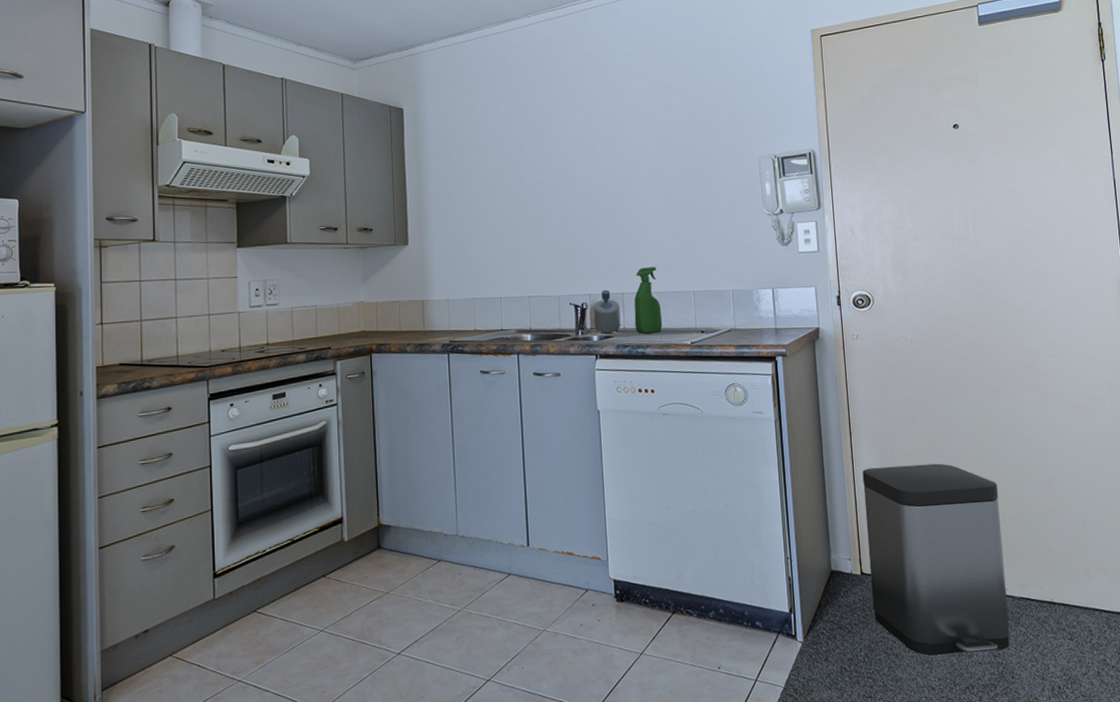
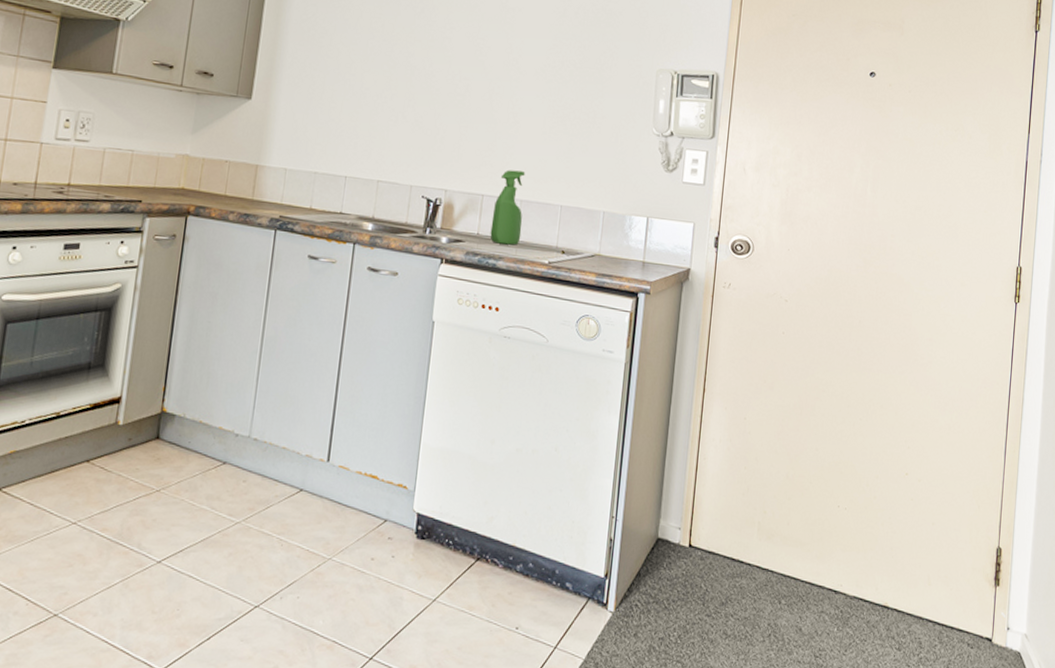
soap dispenser: present [593,289,621,334] -> none [444,187,477,237]
pedal bin: present [862,463,1010,656] -> none [695,431,851,650]

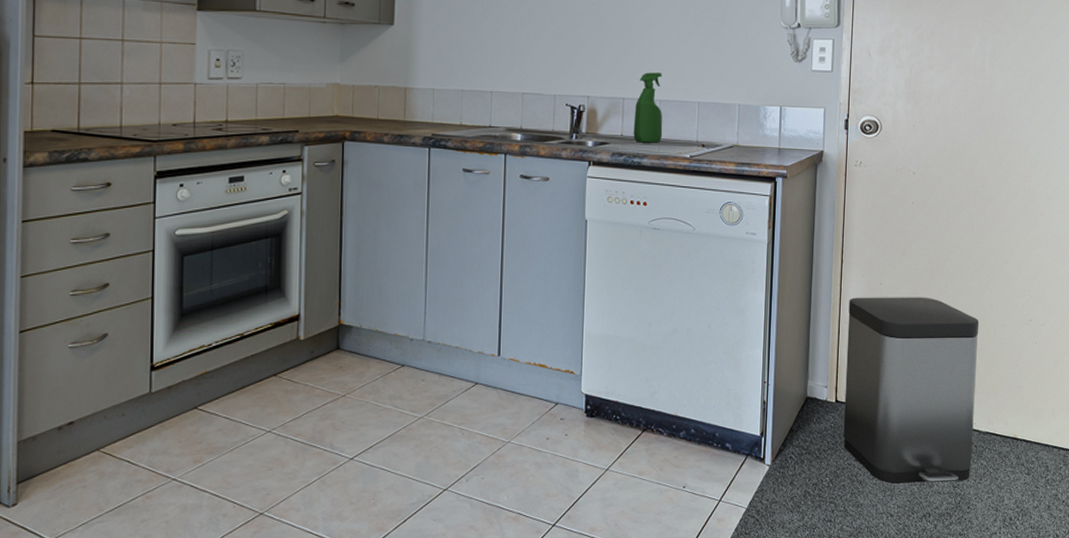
pedal bin: none [695,431,851,650] -> present [843,297,979,484]

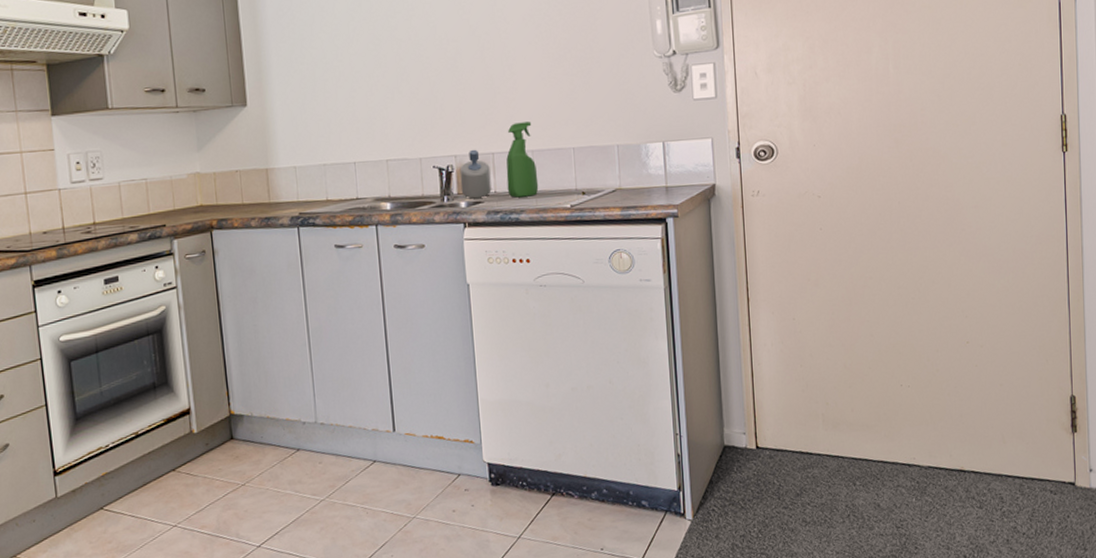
soap dispenser: none [590,92,619,139] -> present [459,149,492,199]
pedal bin: present [843,297,979,484] -> none [760,328,915,529]

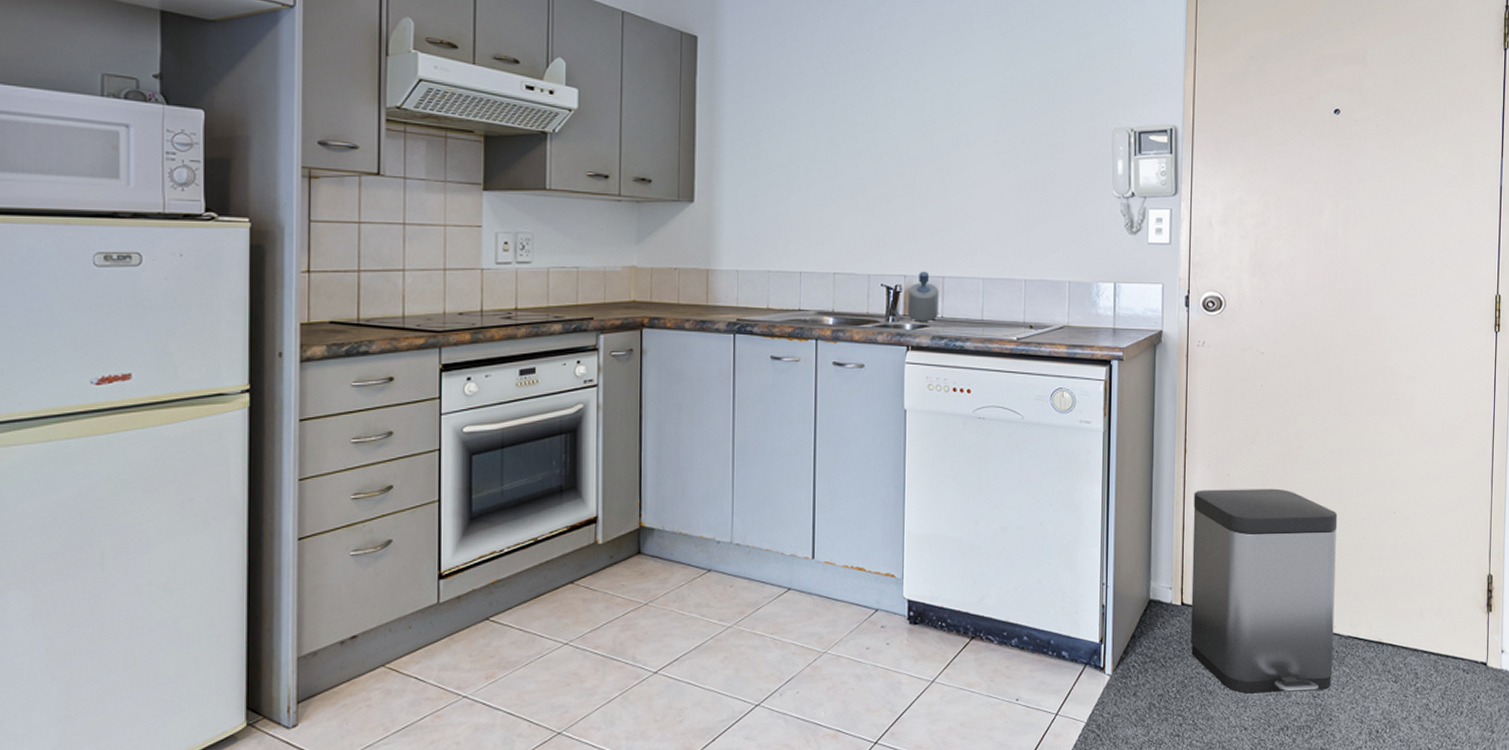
spray bottle: present [506,122,539,198] -> none [954,248,987,325]
pedal bin: none [760,328,915,529] -> present [1190,488,1338,694]

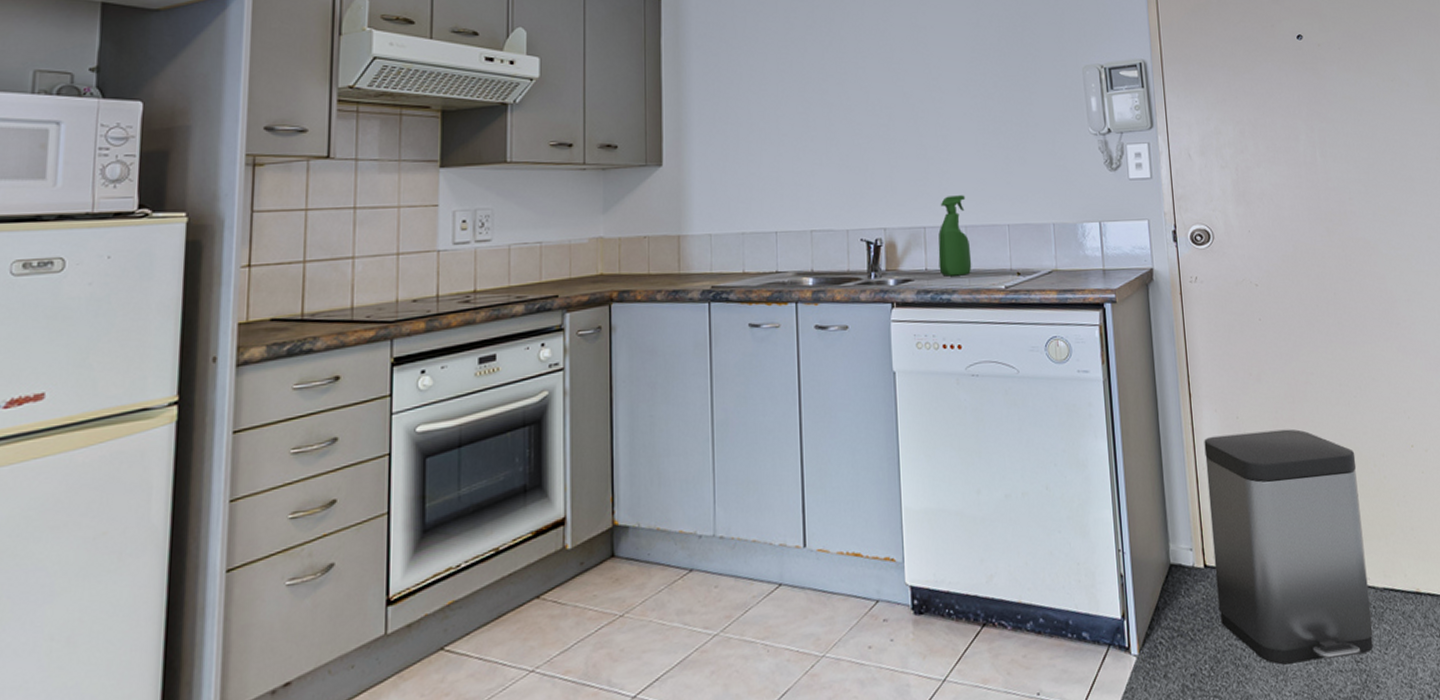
soap dispenser: present [907,271,939,322] -> none [889,222,922,276]
spray bottle: none [954,248,987,325] -> present [938,195,972,277]

